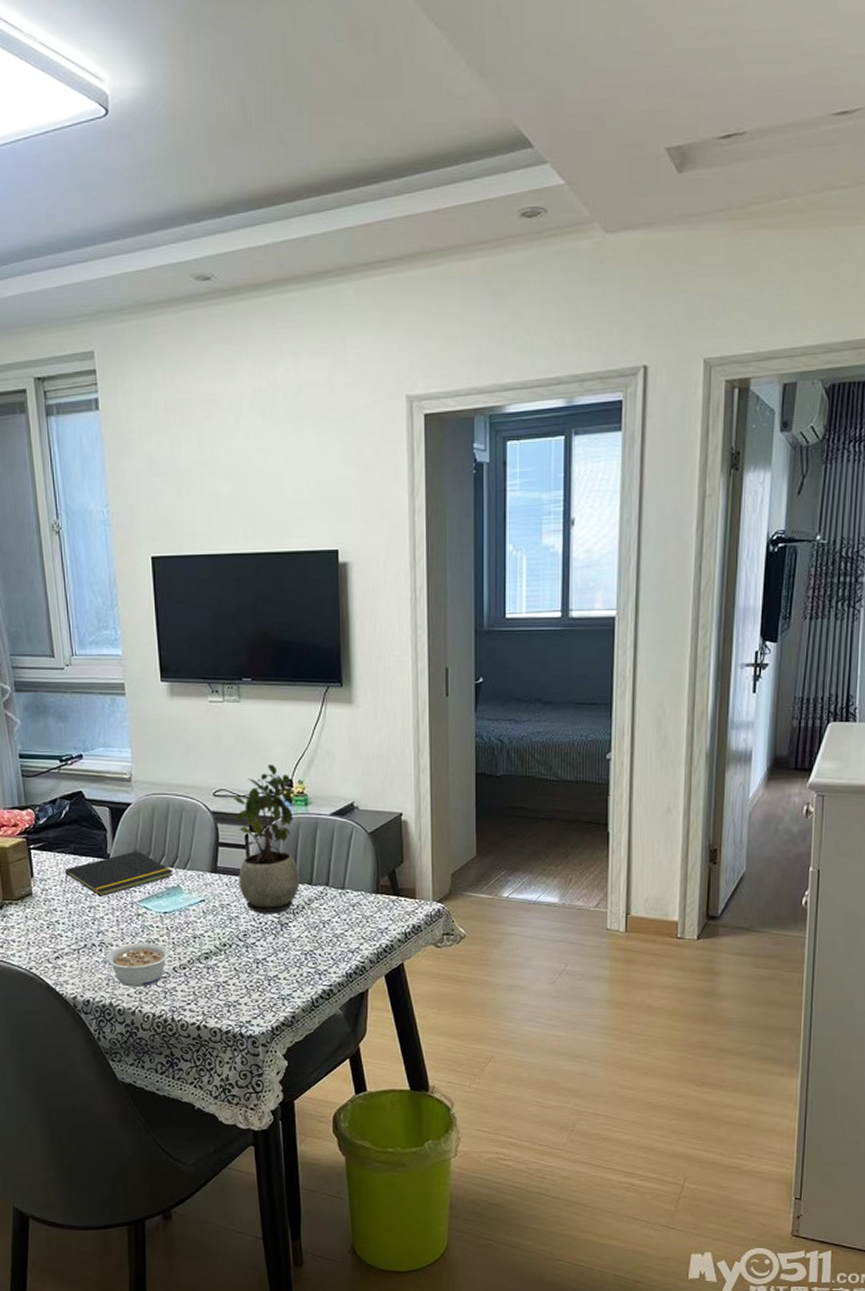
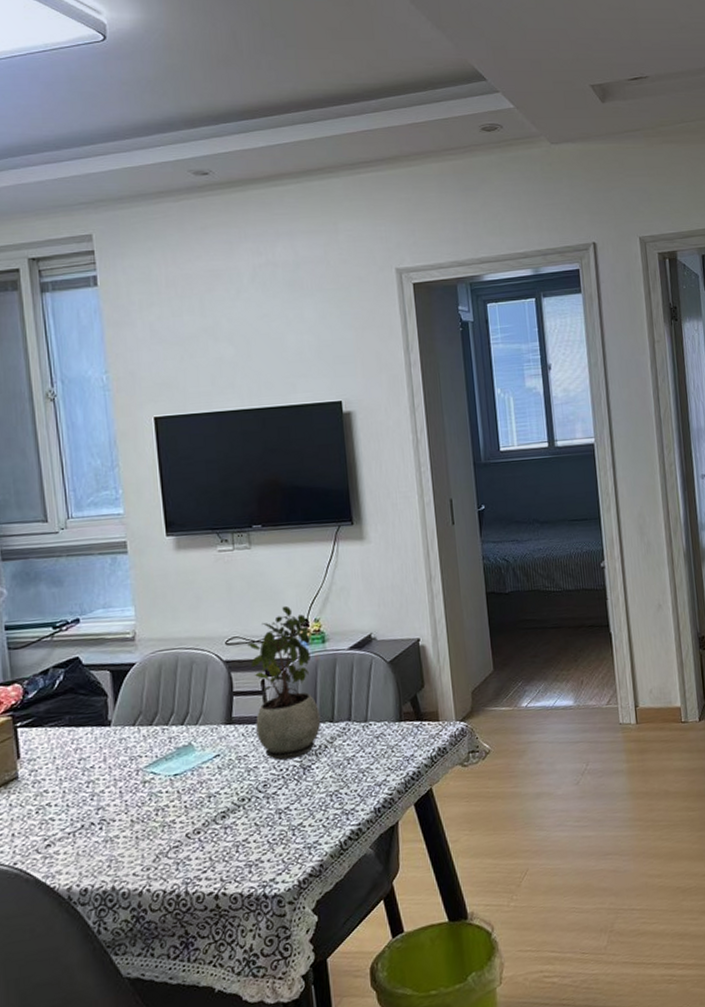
notepad: present [64,851,173,896] -> none [58,712,184,768]
legume: present [105,944,171,987] -> none [106,810,183,865]

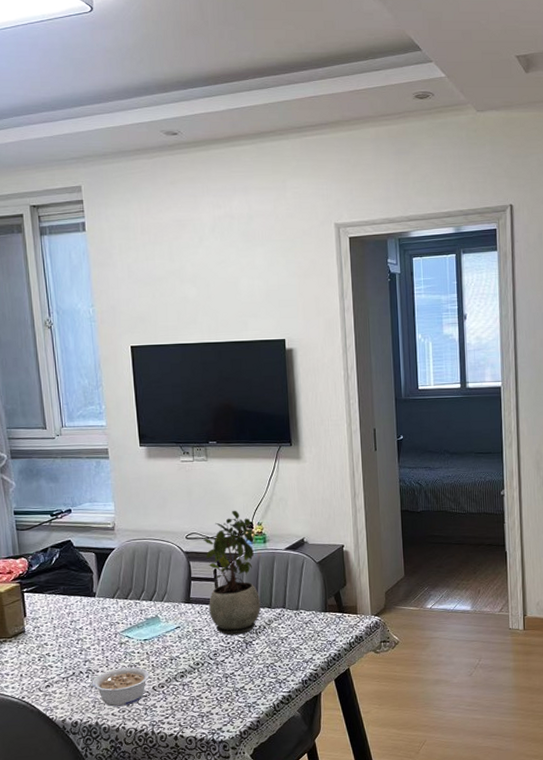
legume: none [106,810,183,865] -> present [92,667,151,707]

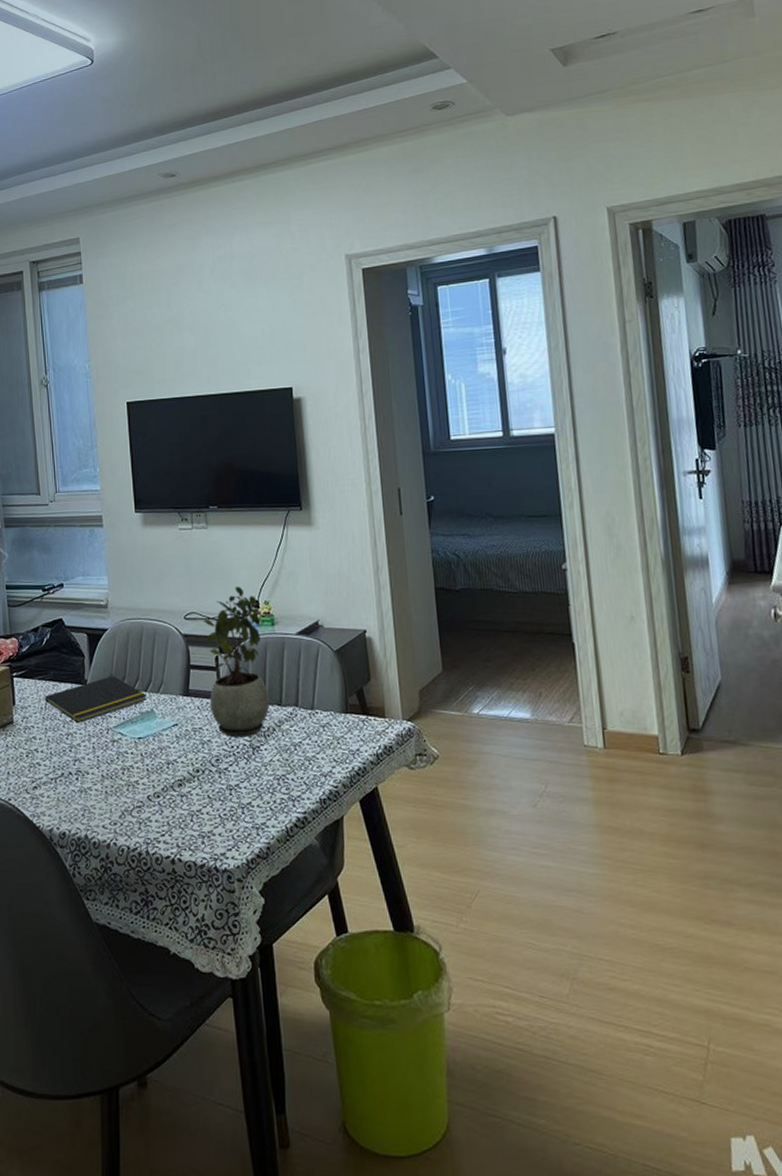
notepad: none [55,588,152,630] -> present [44,676,147,723]
legume: present [92,667,151,707] -> none [81,771,145,817]

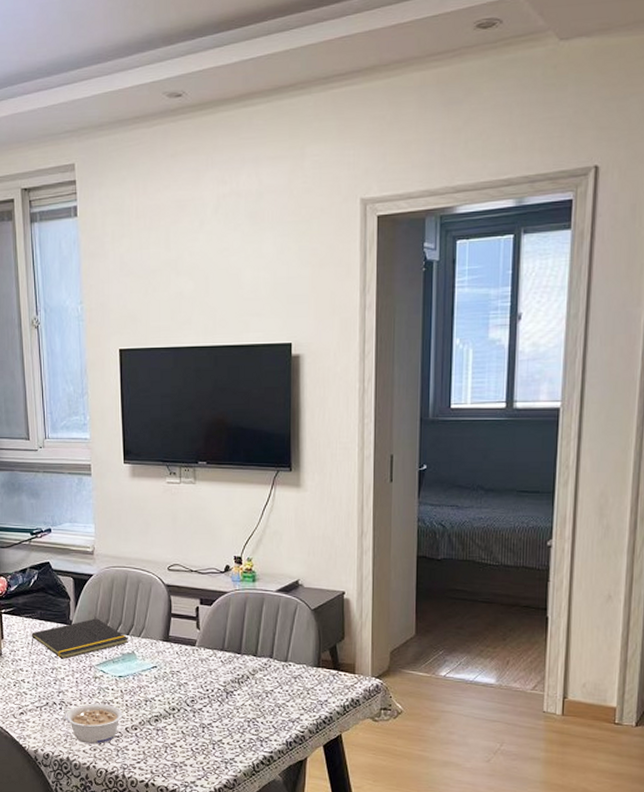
legume: none [81,771,145,817] -> present [65,704,124,744]
potted plant: present [203,586,270,738] -> none [186,541,245,683]

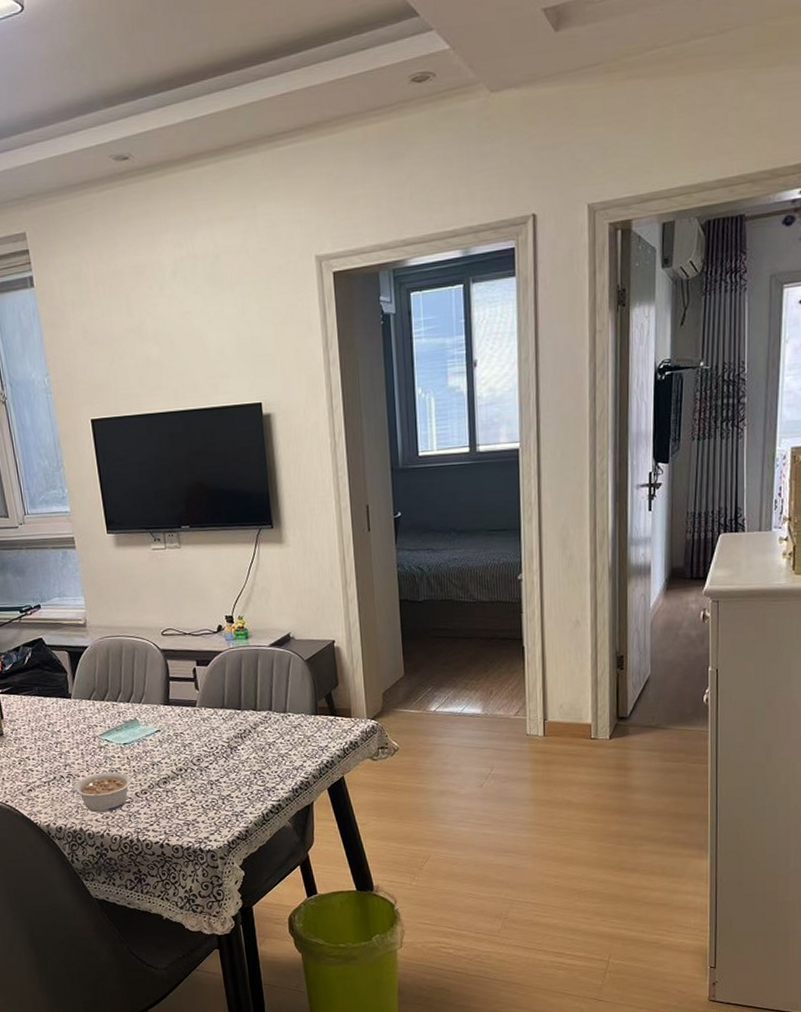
notepad: present [31,618,128,659] -> none [32,689,130,733]

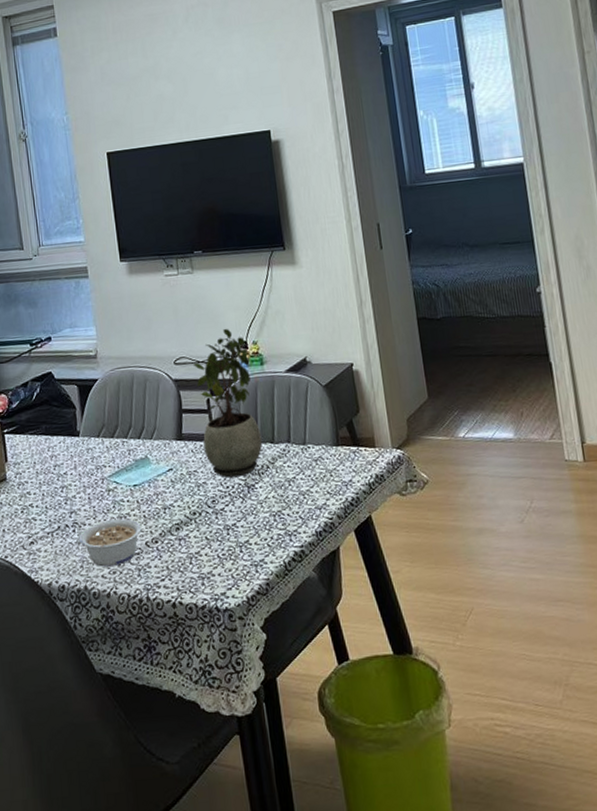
potted plant: none [180,602,246,740] -> present [193,328,263,478]

